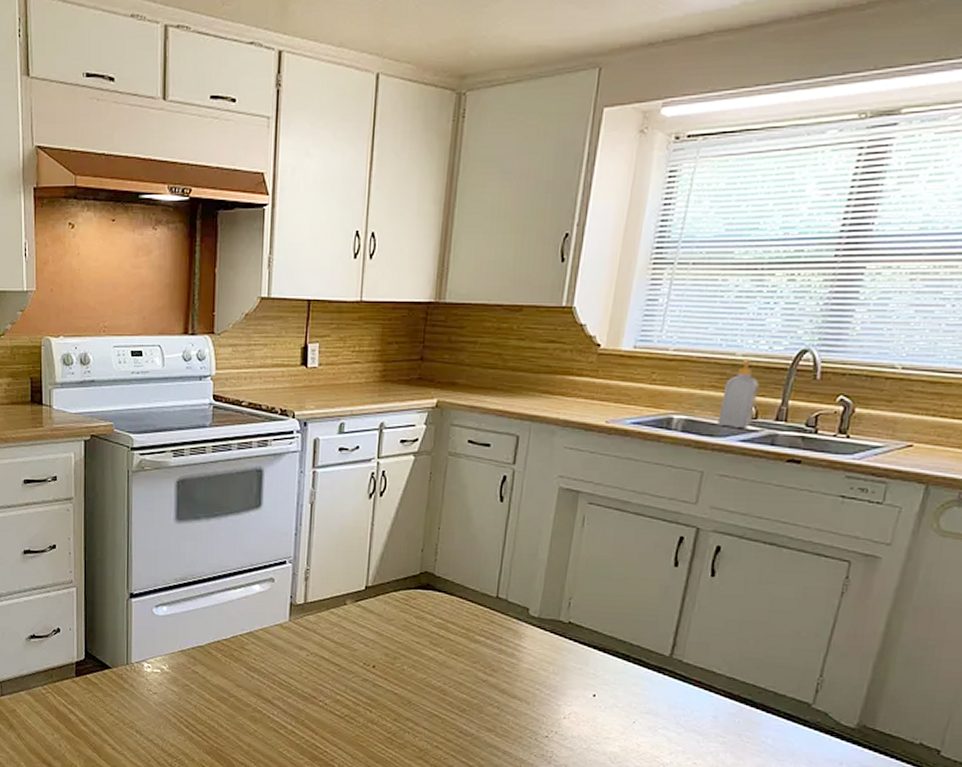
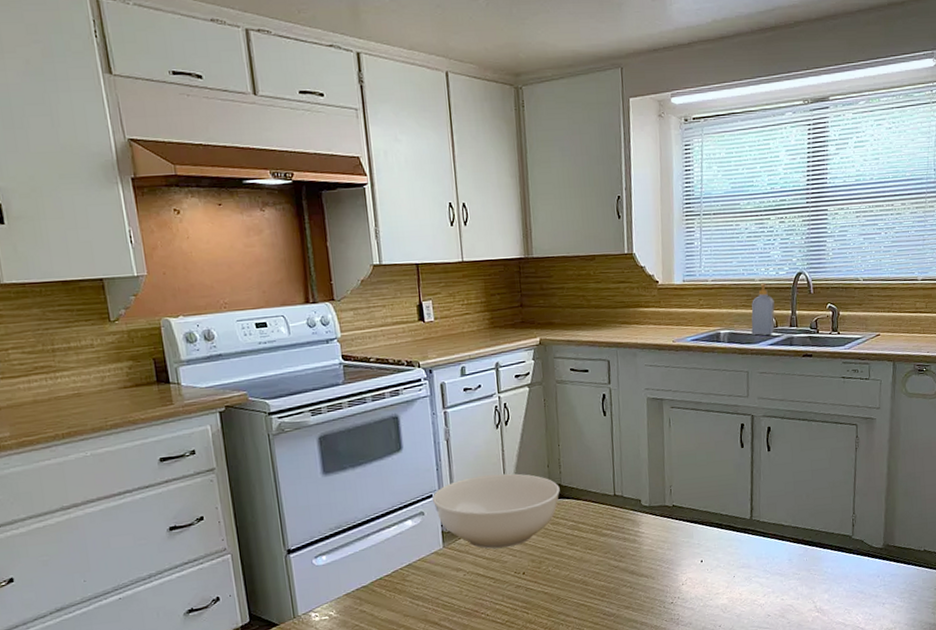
bowl: none [285,549,432,635] -> present [432,473,560,549]

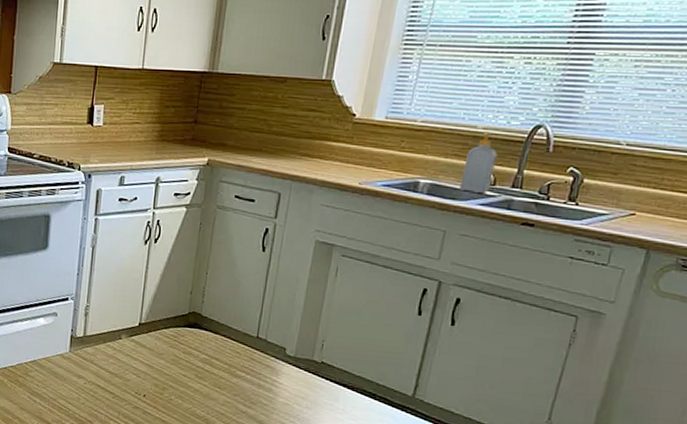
bowl: present [432,473,560,549] -> none [67,288,199,367]

